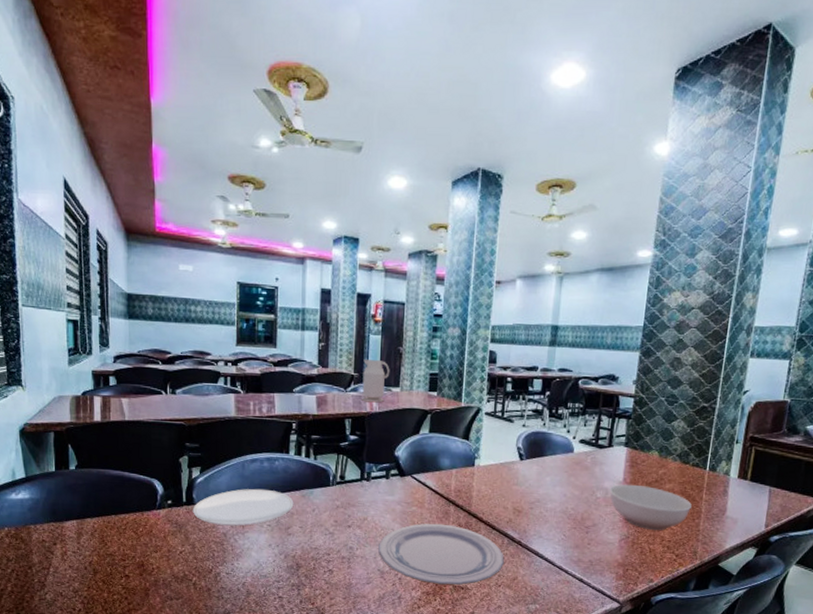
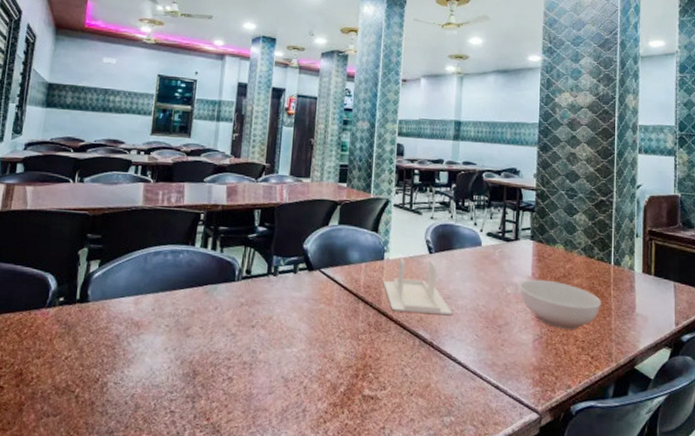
plate: present [193,488,294,526] -> none [85,284,196,327]
water jug: present [362,360,390,403] -> none [272,150,301,194]
plate: present [378,523,505,586] -> none [283,322,416,395]
napkin holder: none [473,464,542,517] -> present [383,258,453,315]

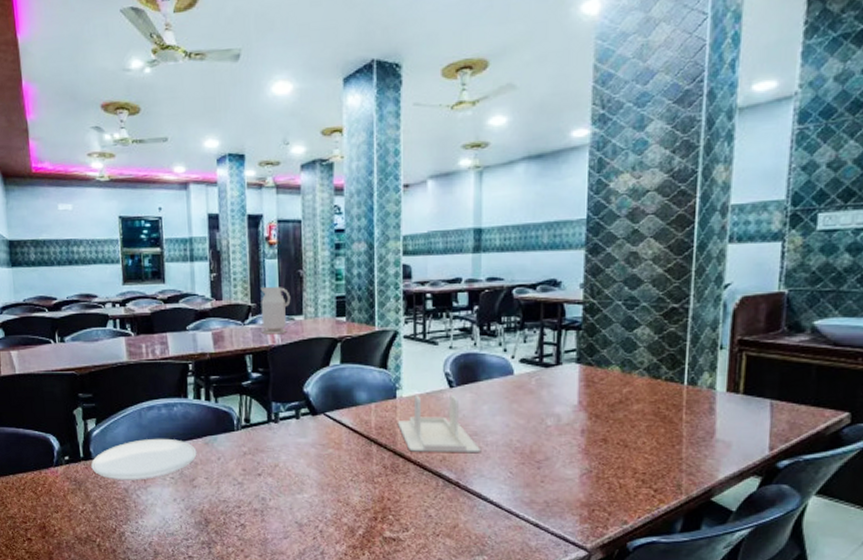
plate: none [85,284,196,327] -> present [91,438,197,481]
water jug: none [272,150,301,194] -> present [260,287,291,335]
bowl: present [519,279,601,329] -> none [561,407,669,461]

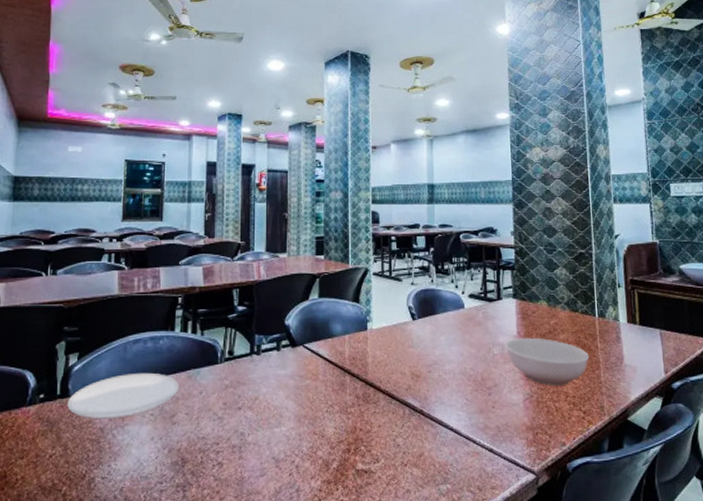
water jug: present [260,287,291,335] -> none [249,227,276,270]
napkin holder: present [397,395,482,452] -> none [368,327,441,381]
bowl: none [561,407,669,461] -> present [505,337,589,385]

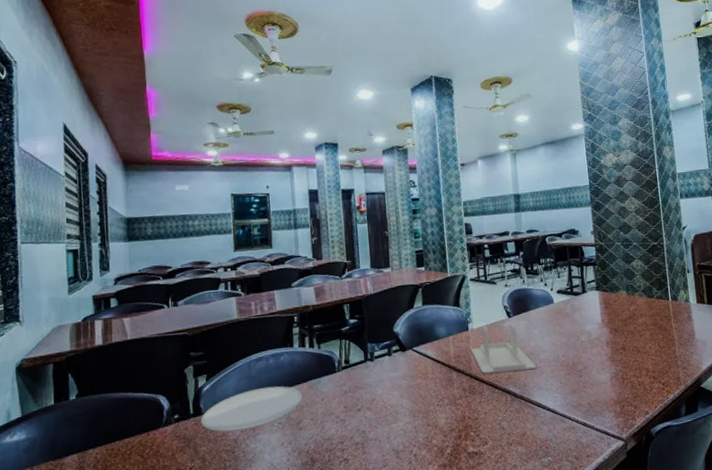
napkin holder: none [368,327,441,381] -> present [470,323,537,374]
bowl: present [505,337,589,385] -> none [591,323,665,364]

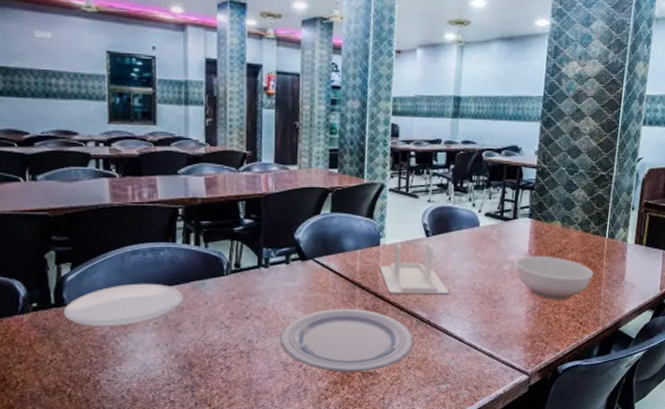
plate: none [390,391,511,455] -> present [280,308,414,372]
bowl: none [591,323,665,364] -> present [515,255,593,299]

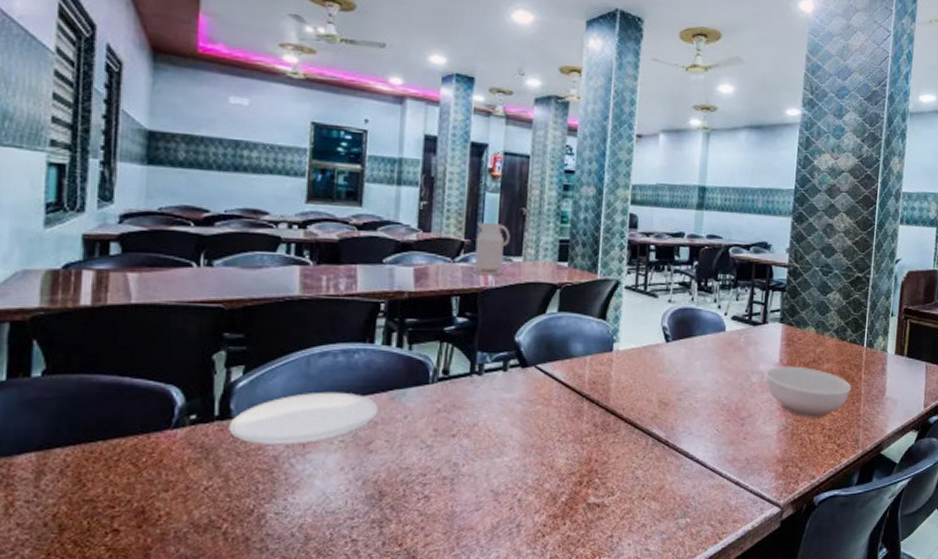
water jug: none [256,136,286,183] -> present [474,223,511,276]
plate: present [280,308,414,372] -> none [491,425,649,504]
napkin holder: present [379,243,450,294] -> none [611,349,692,409]

